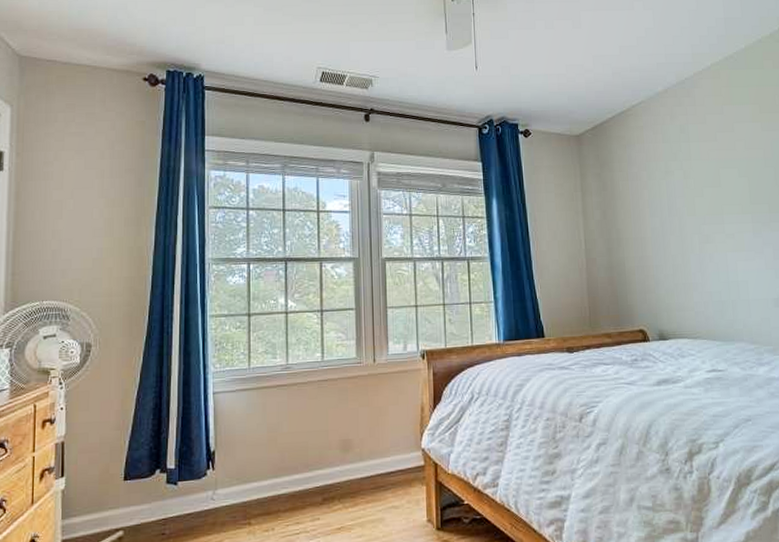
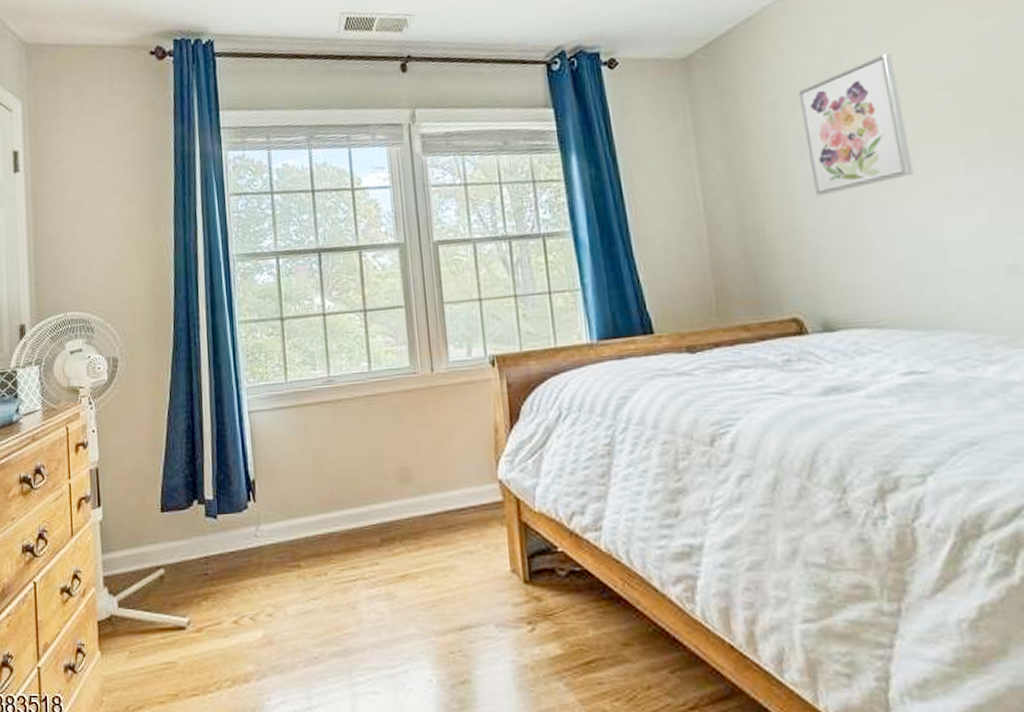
wall art: none [652,148,722,243] -> present [798,53,914,196]

